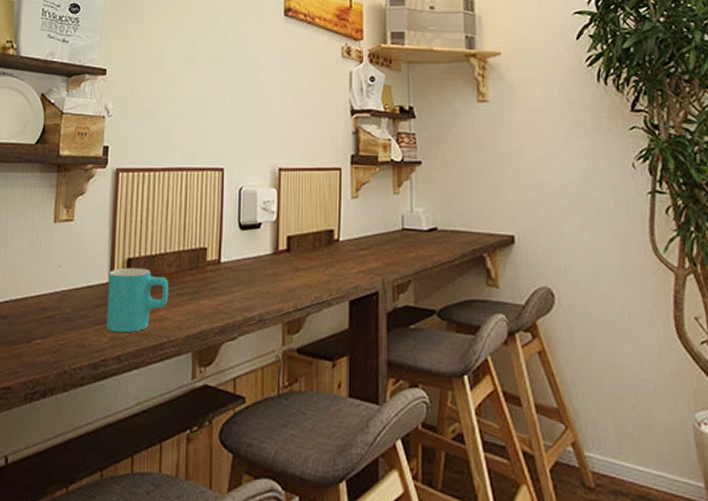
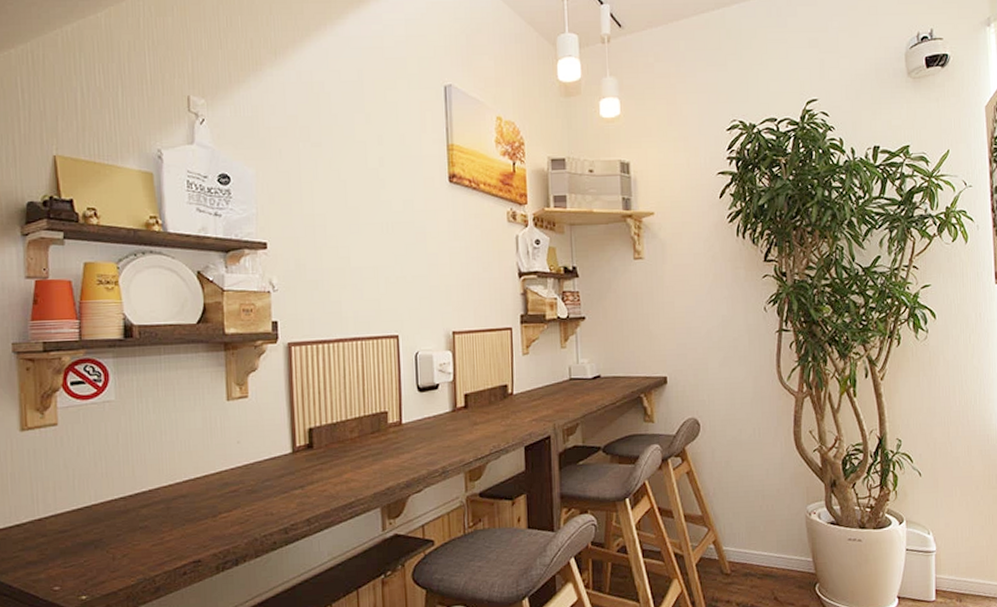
cup: present [106,267,168,333] -> none [291,436,353,498]

